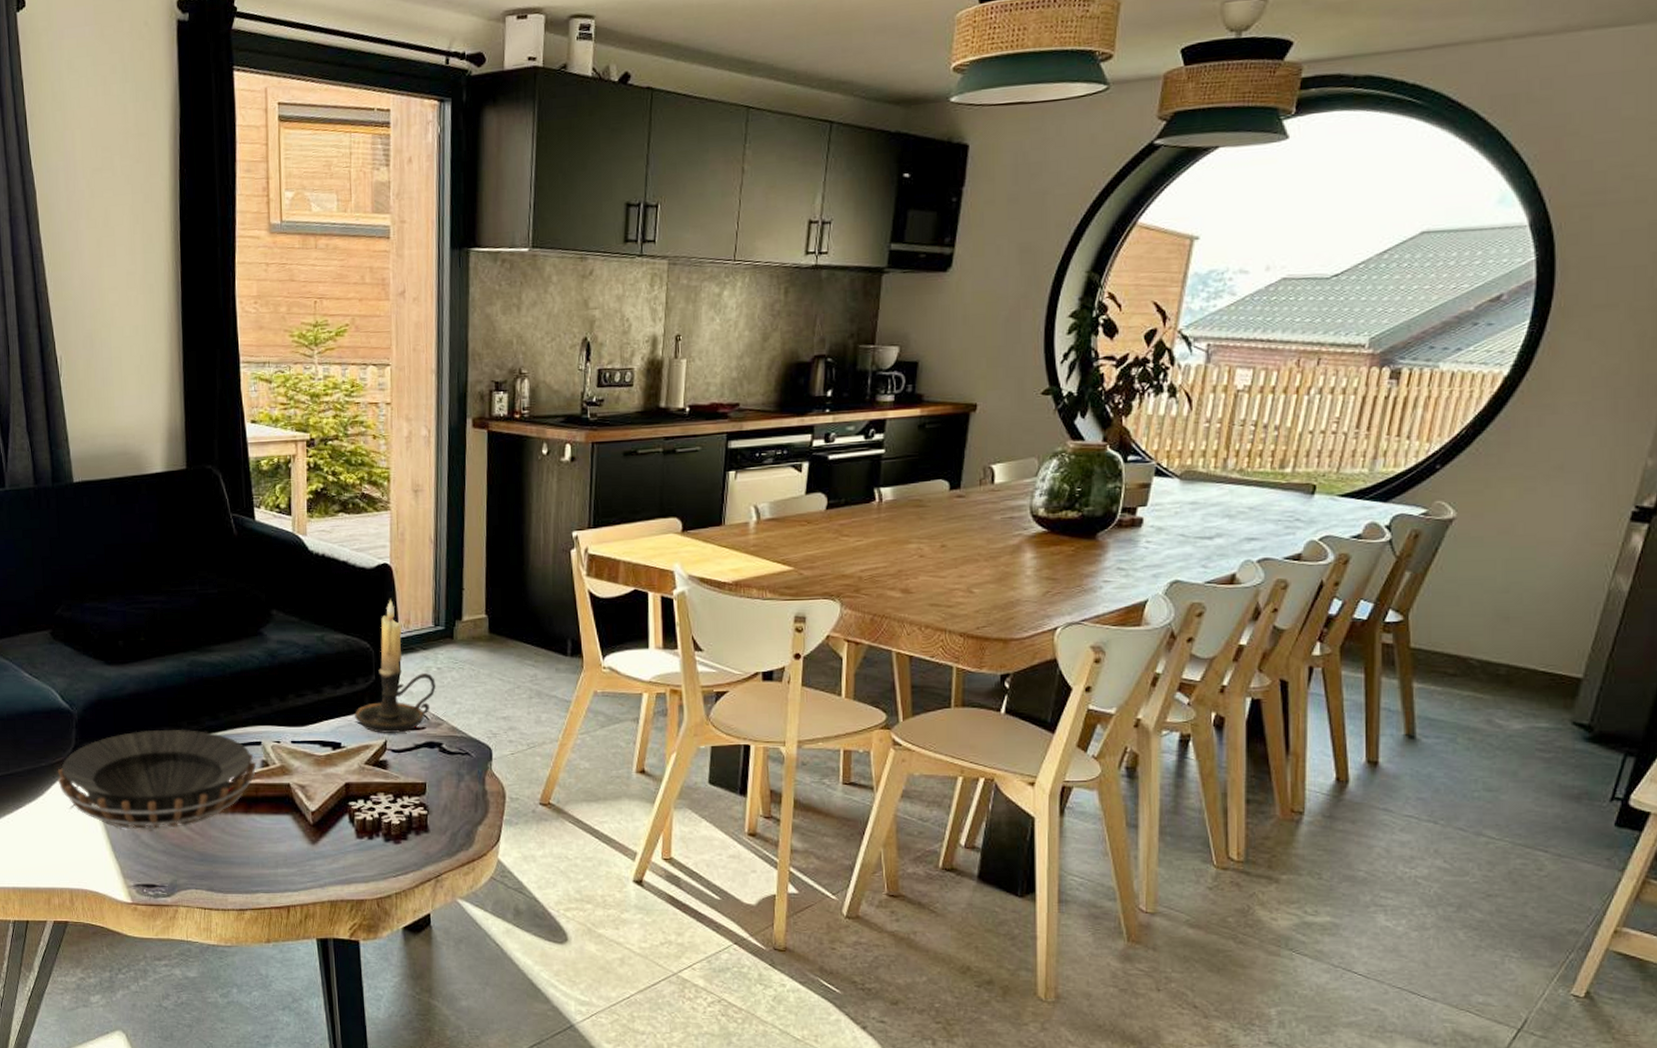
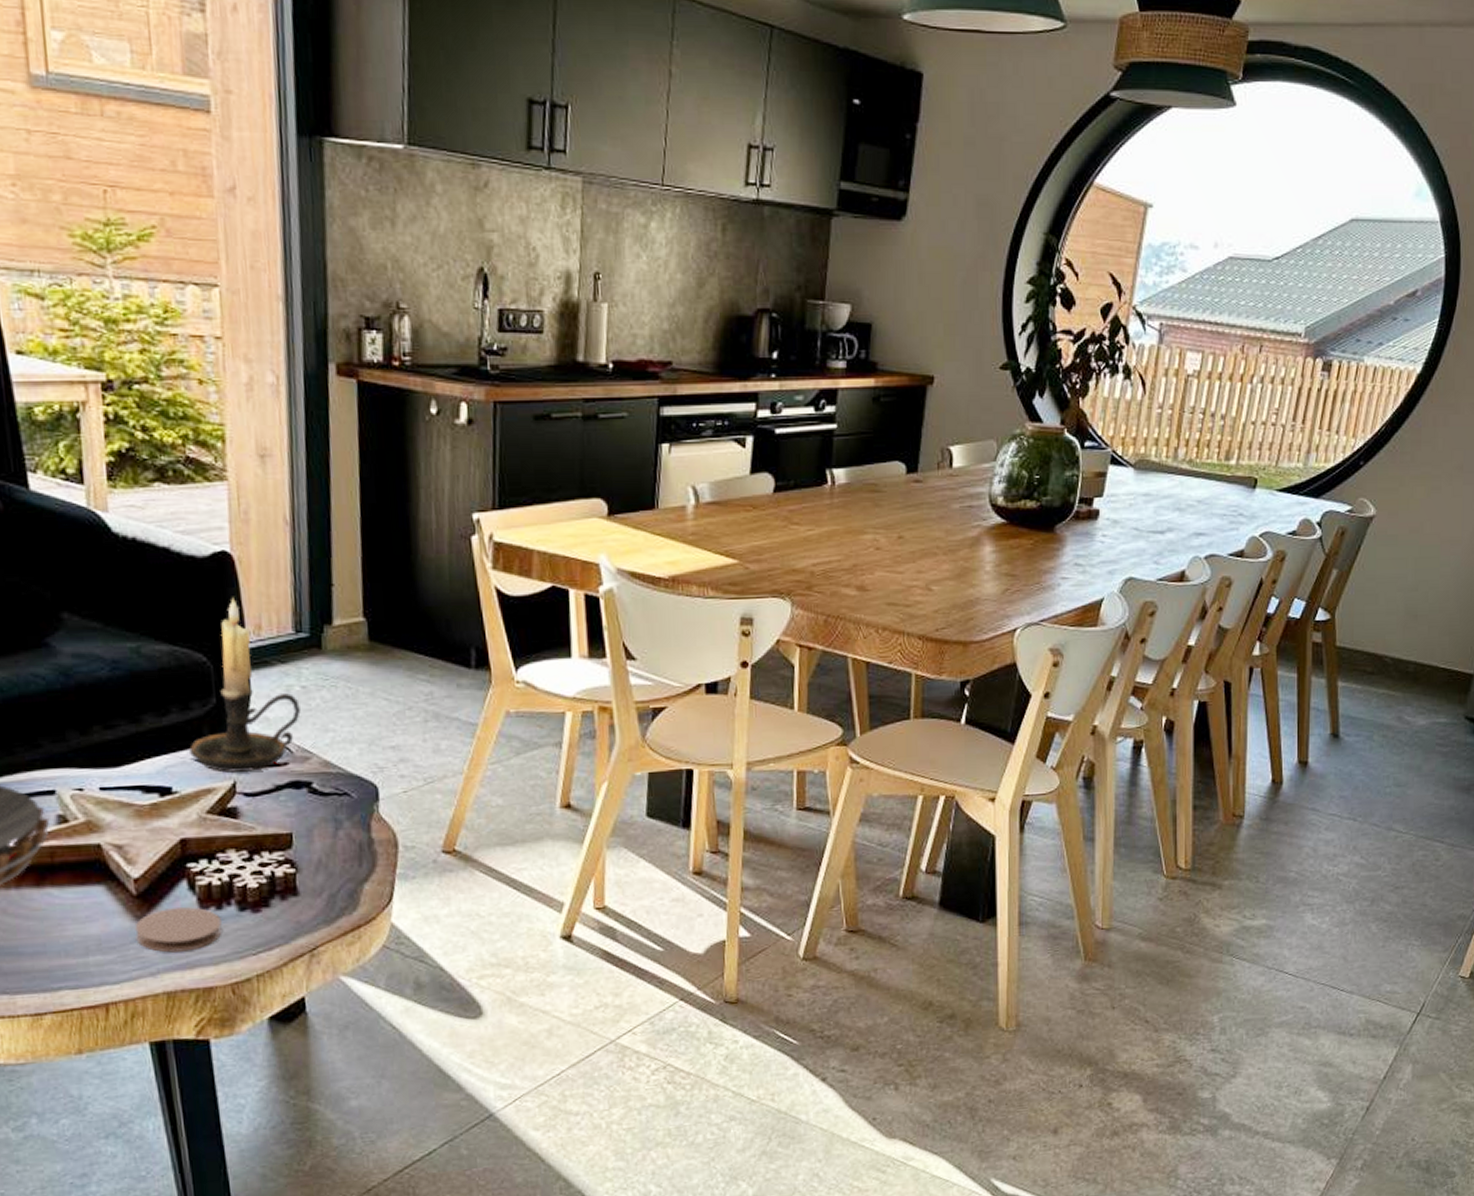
coaster: none [310,836,372,870] -> present [135,907,222,953]

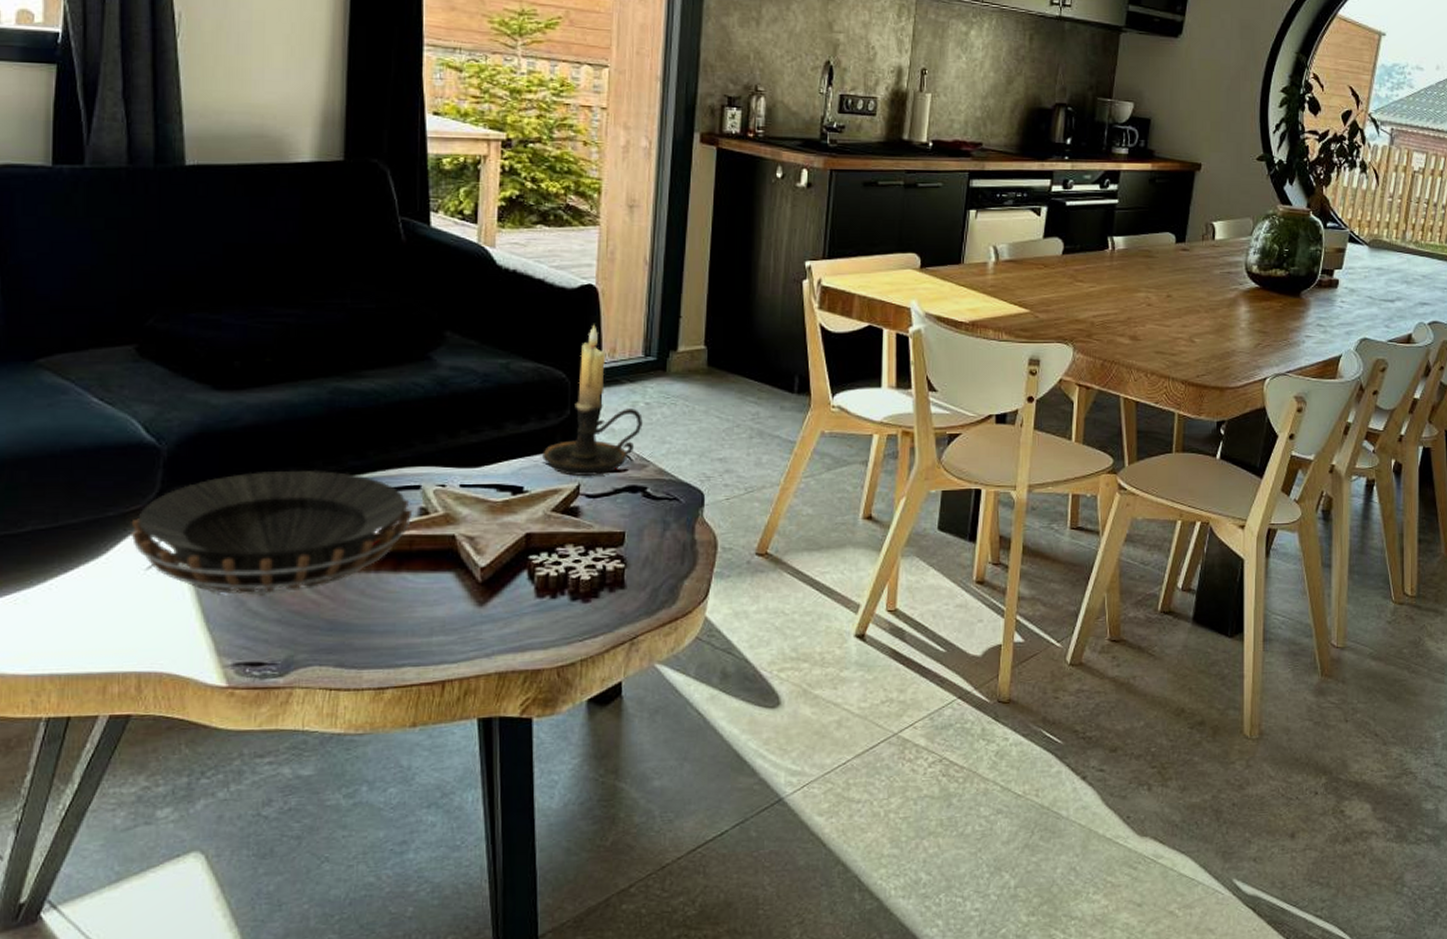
coaster: present [135,907,222,953] -> none [476,595,554,636]

